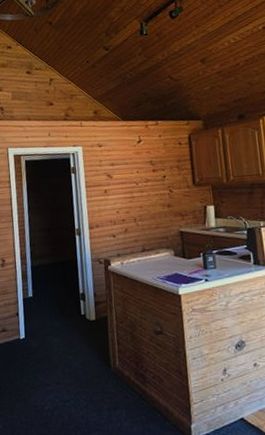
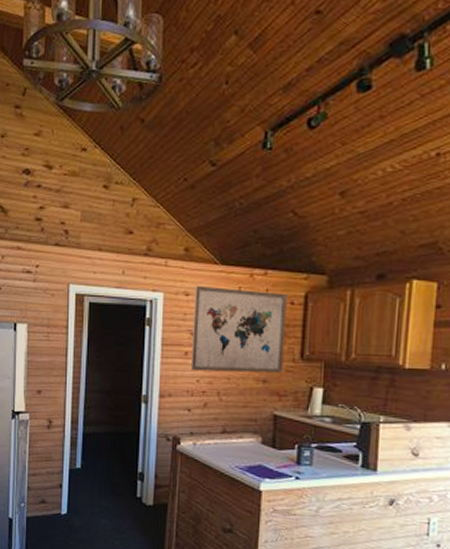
wall art: none [105,137,182,204] -> present [190,285,287,374]

